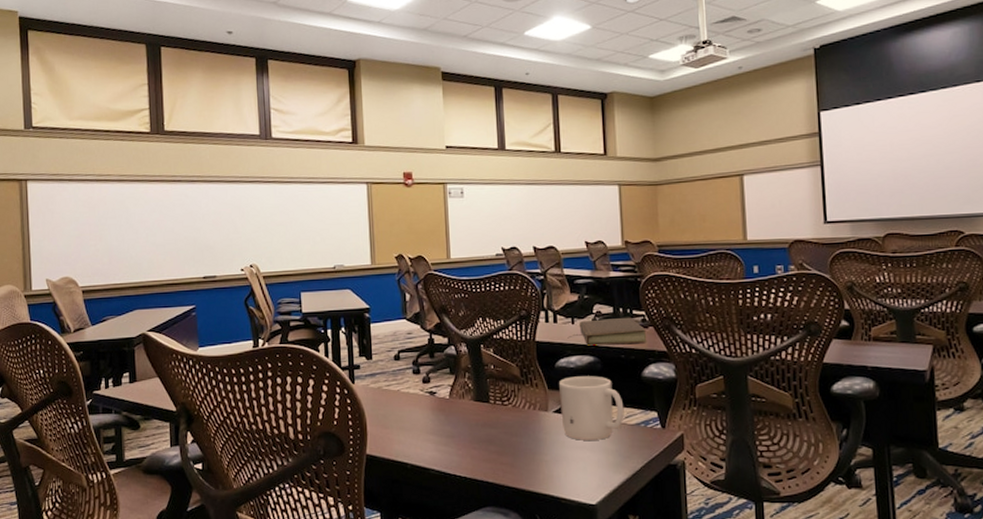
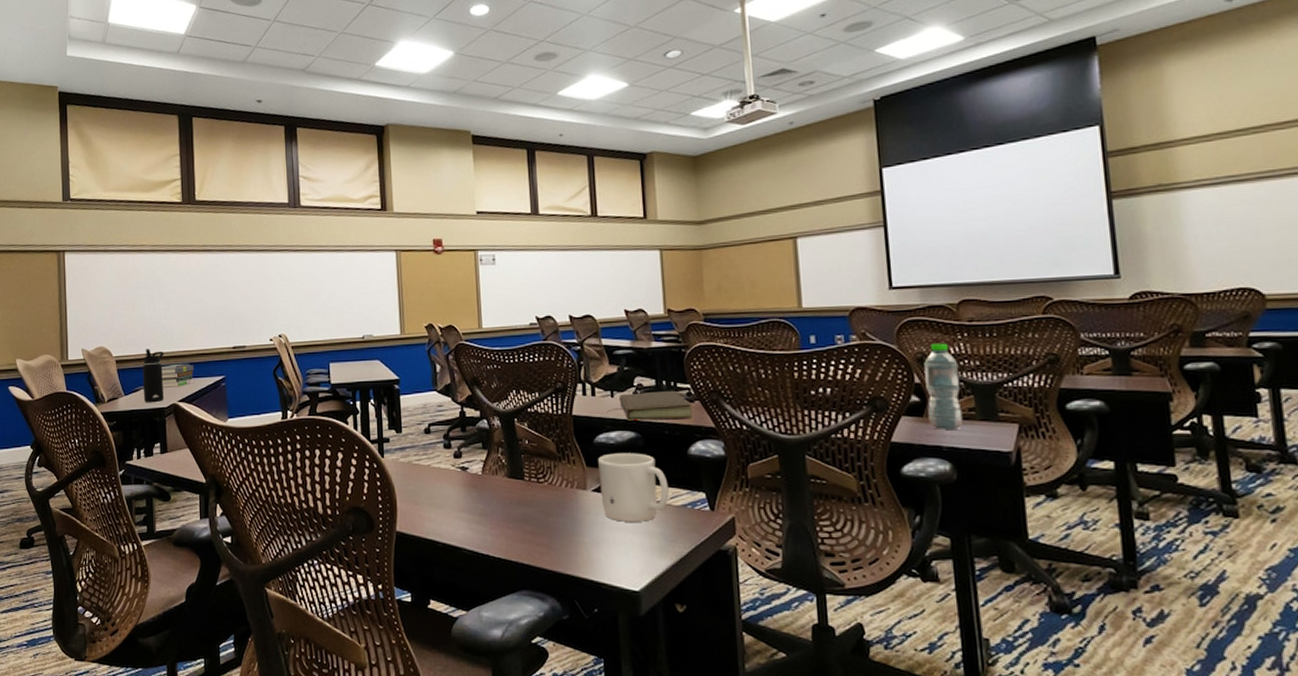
water bottle: none [110,279,133,332] -> present [142,349,165,402]
books: none [130,293,165,318] -> present [161,363,195,388]
water bottle: none [853,272,886,351] -> present [924,343,963,429]

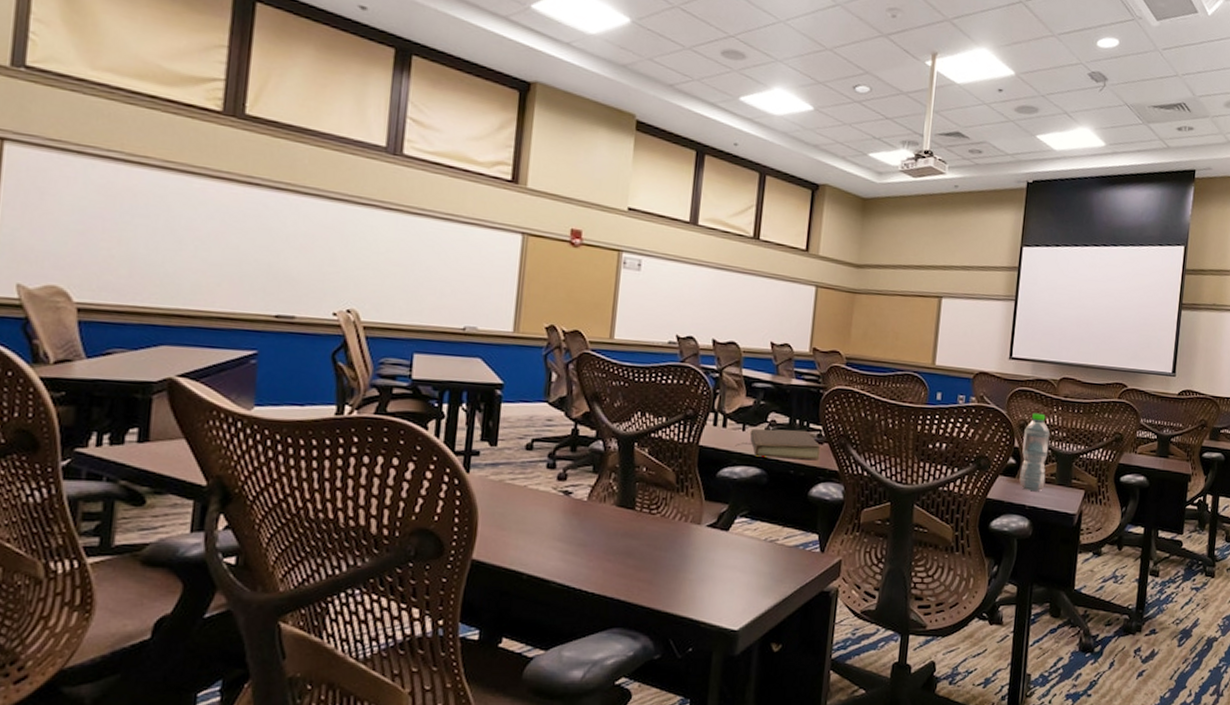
water bottle: present [142,349,165,402] -> none [119,299,163,373]
books: present [161,363,195,388] -> none [152,325,211,358]
mug: present [597,453,669,522] -> none [714,488,785,560]

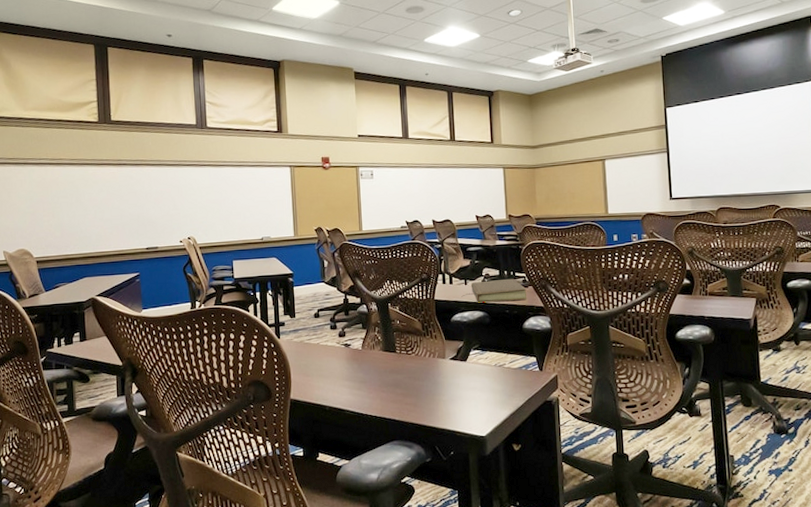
water bottle: present [1019,412,1051,491] -> none [693,239,719,304]

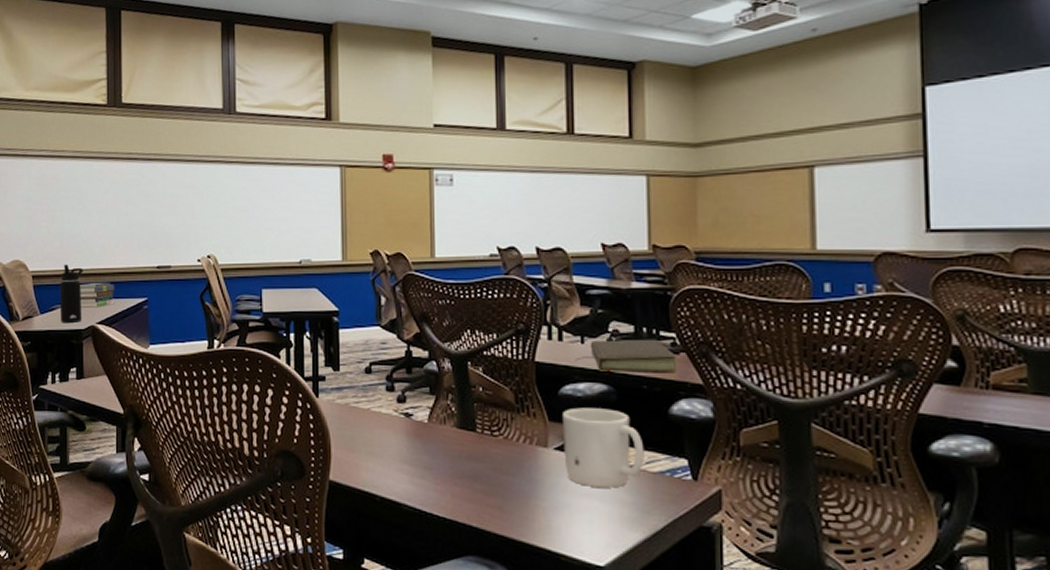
water bottle: none [62,250,83,297] -> present [59,264,83,322]
books: none [80,262,112,284] -> present [80,282,115,308]
mug: none [453,328,509,383] -> present [561,407,645,488]

